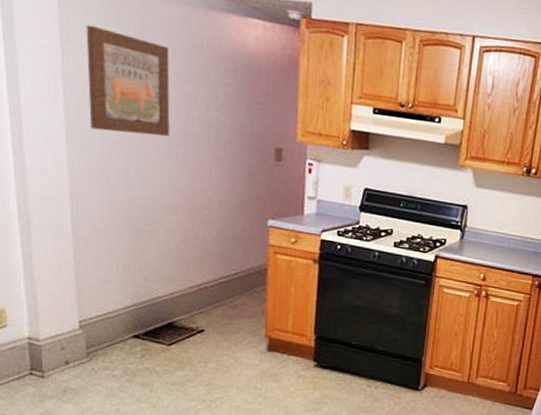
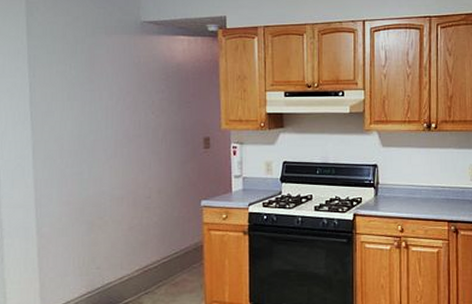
wall art: present [86,24,170,136] -> none [48,61,115,143]

